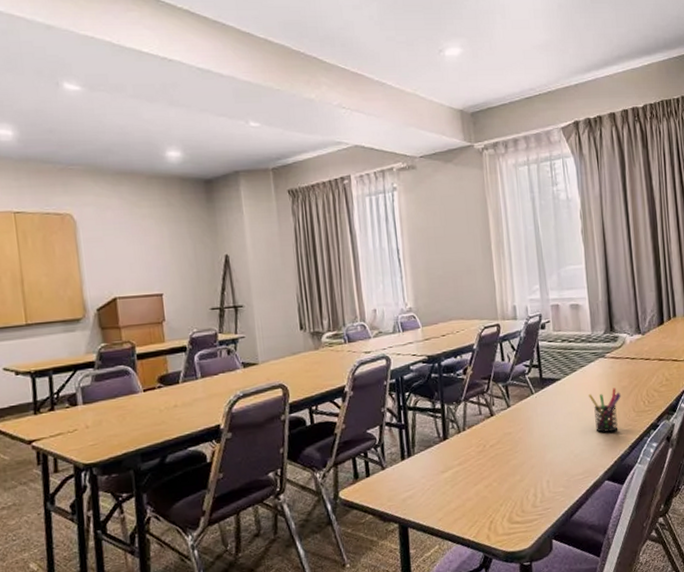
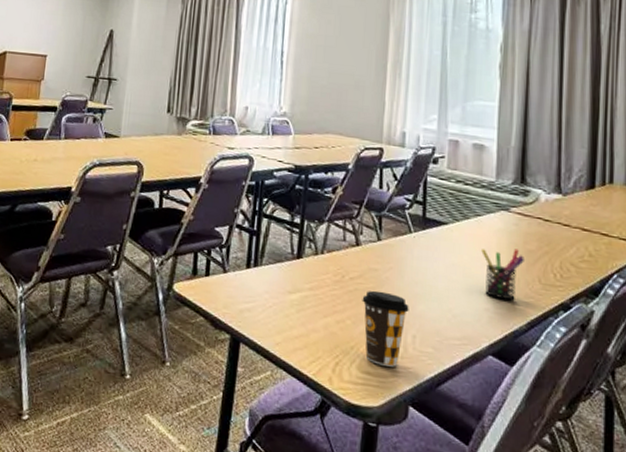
coffee cup: none [502,450,541,513] -> present [362,290,409,367]

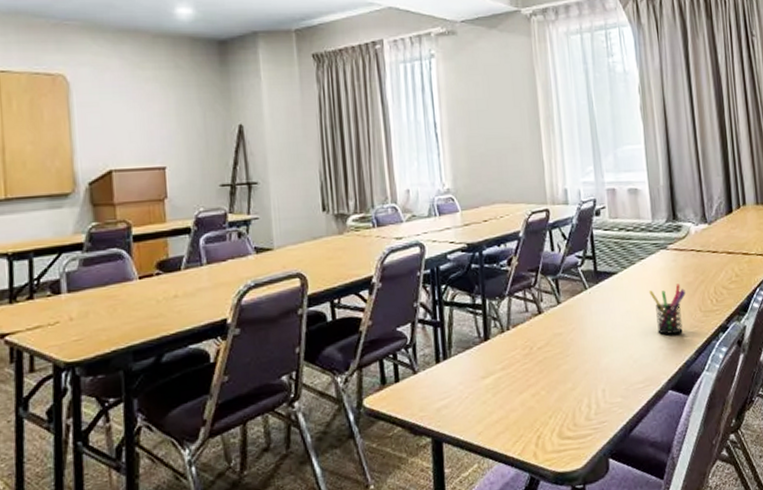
coffee cup: present [362,290,409,367] -> none [552,353,596,427]

